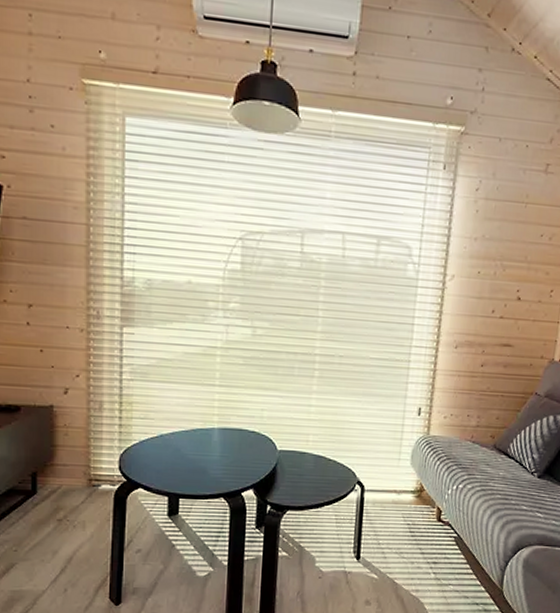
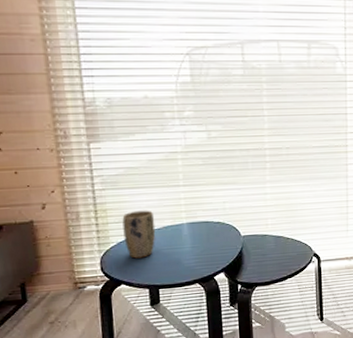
plant pot: none [148,407,184,461] -> present [122,210,156,259]

